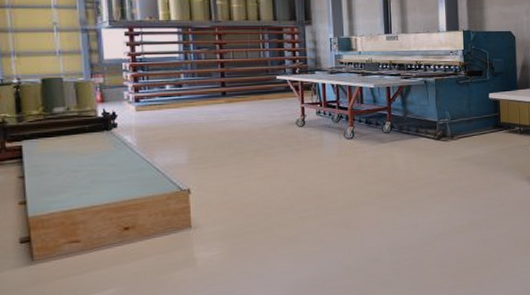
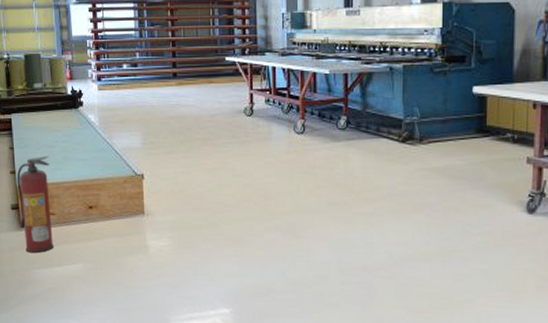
fire extinguisher: none [28,181,79,288] -> present [16,156,54,254]

